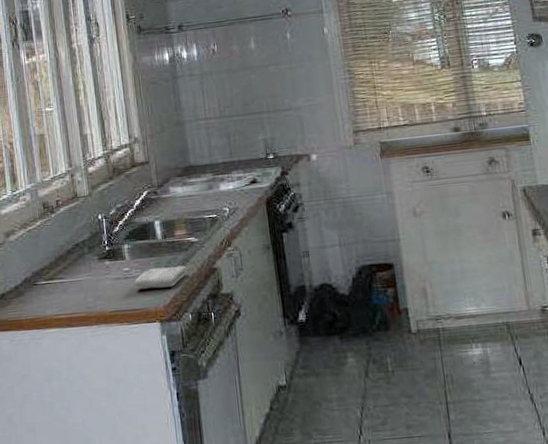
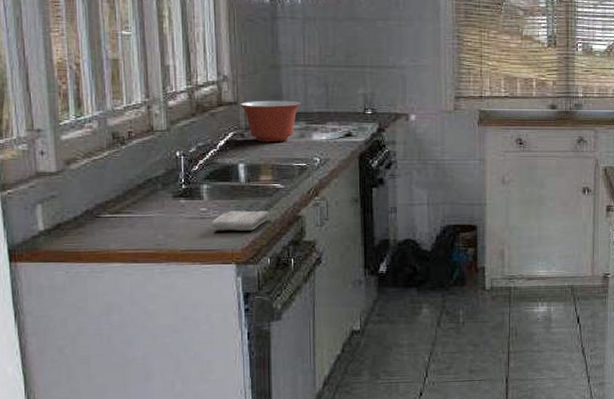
mixing bowl: none [151,154,207,198] -> present [239,100,301,142]

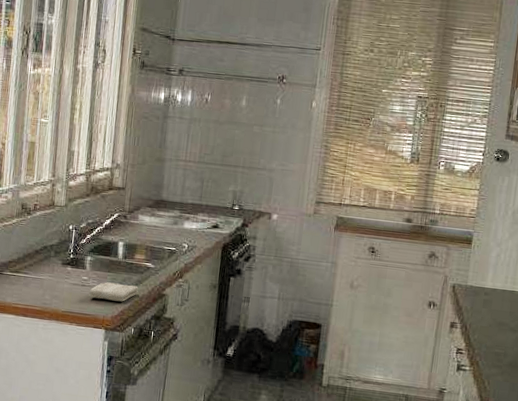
mixing bowl: present [239,100,301,142] -> none [126,188,179,226]

